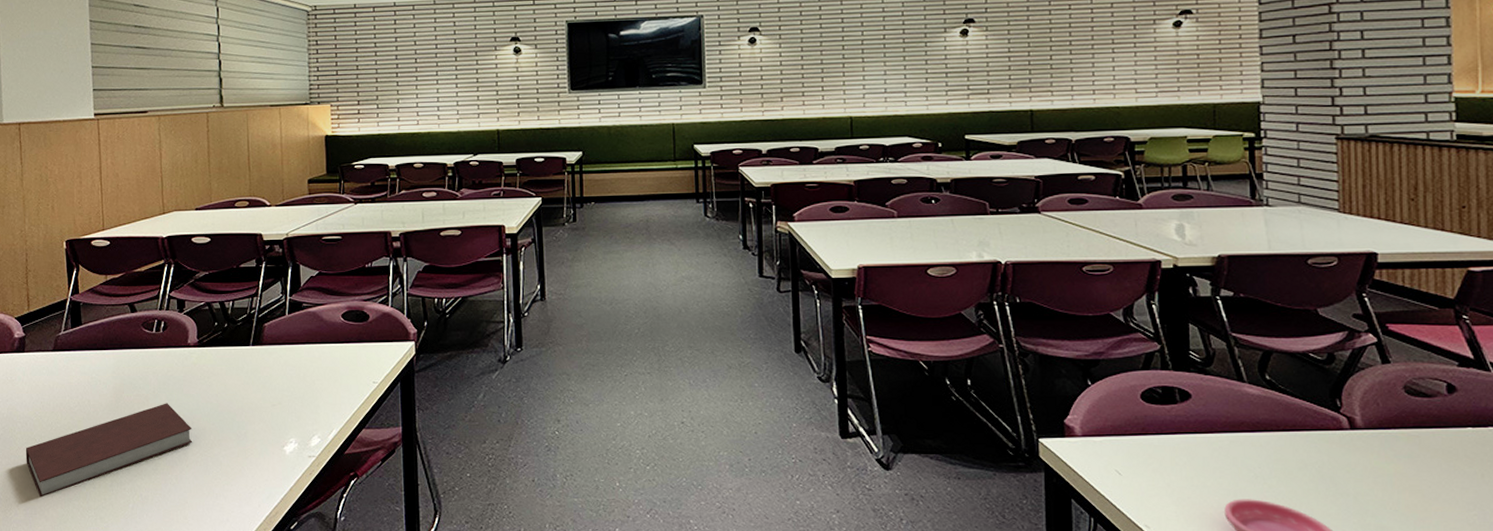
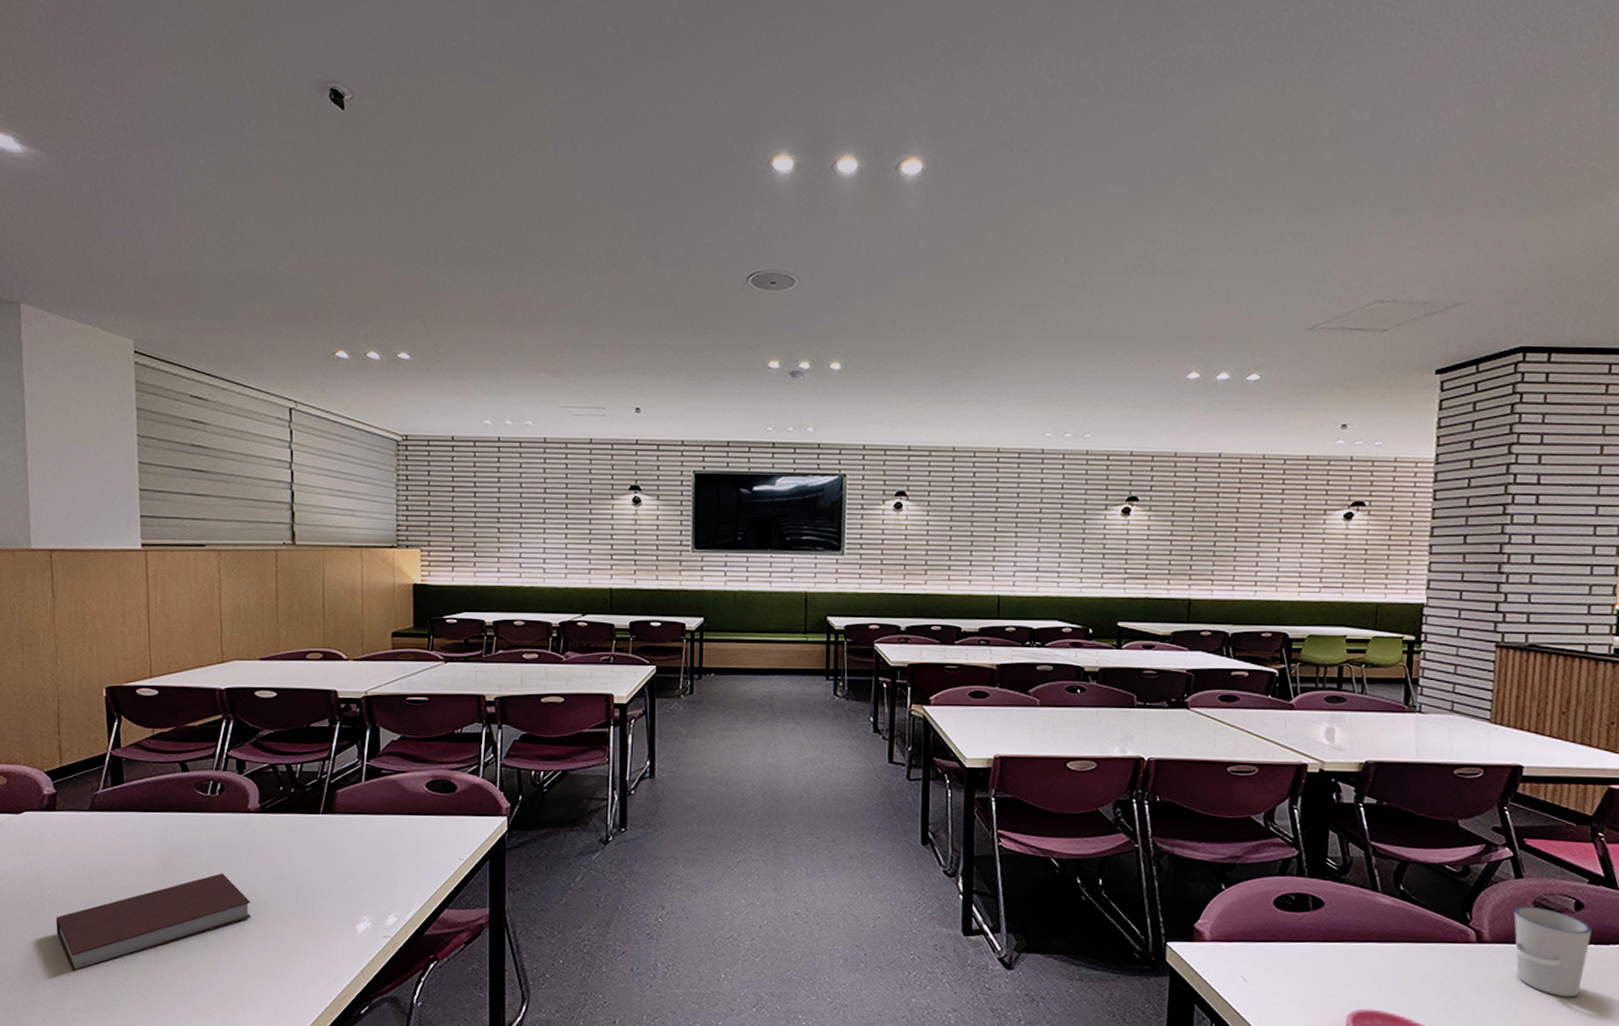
cup: none [1385,391,1468,482] -> present [1514,906,1592,998]

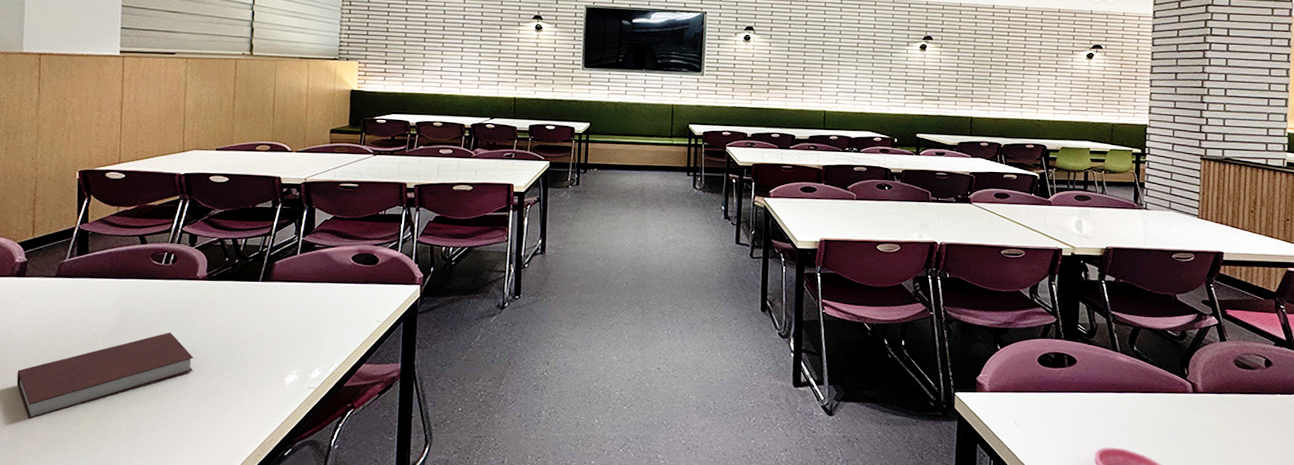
cup: present [1514,906,1592,998] -> none [1220,363,1279,438]

